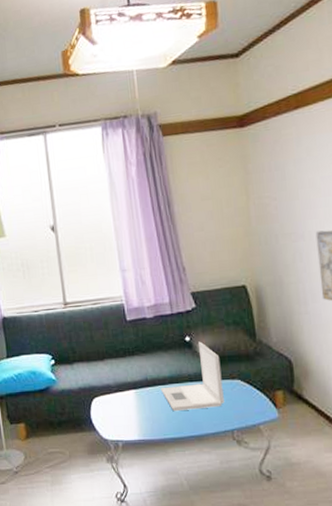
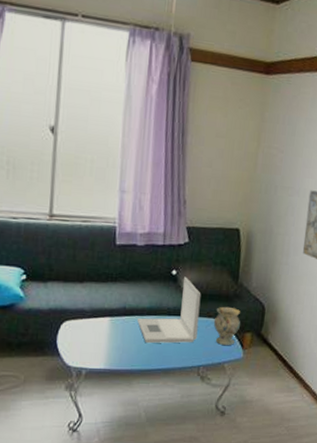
vase: none [238,365,269,406] -> present [213,306,241,345]

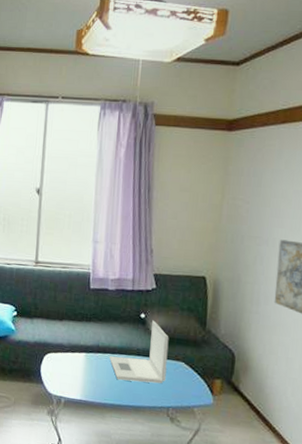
vase: present [213,306,241,345] -> none [182,351,210,390]

